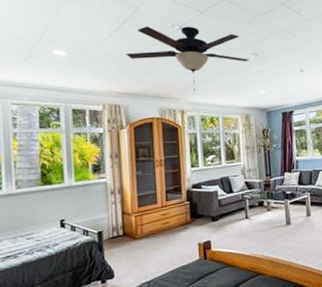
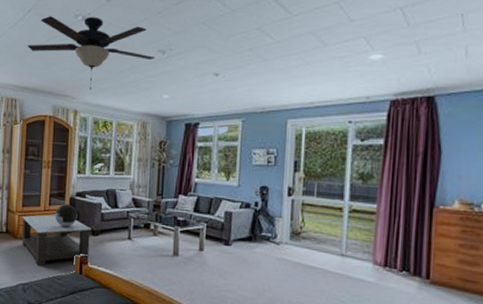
coffee table: none [139,209,211,261] -> present [22,214,92,266]
decorative globe: none [173,196,196,219] -> present [54,203,78,227]

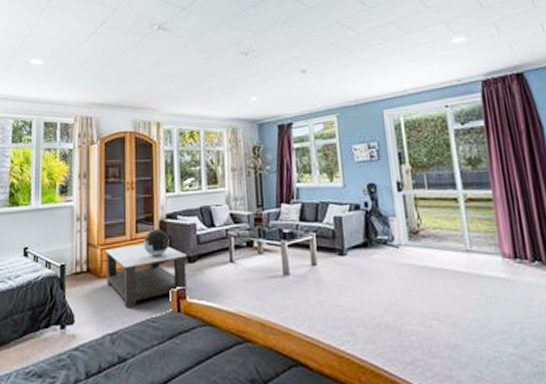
ceiling fan: present [27,16,156,90] -> none [101,25,239,100]

